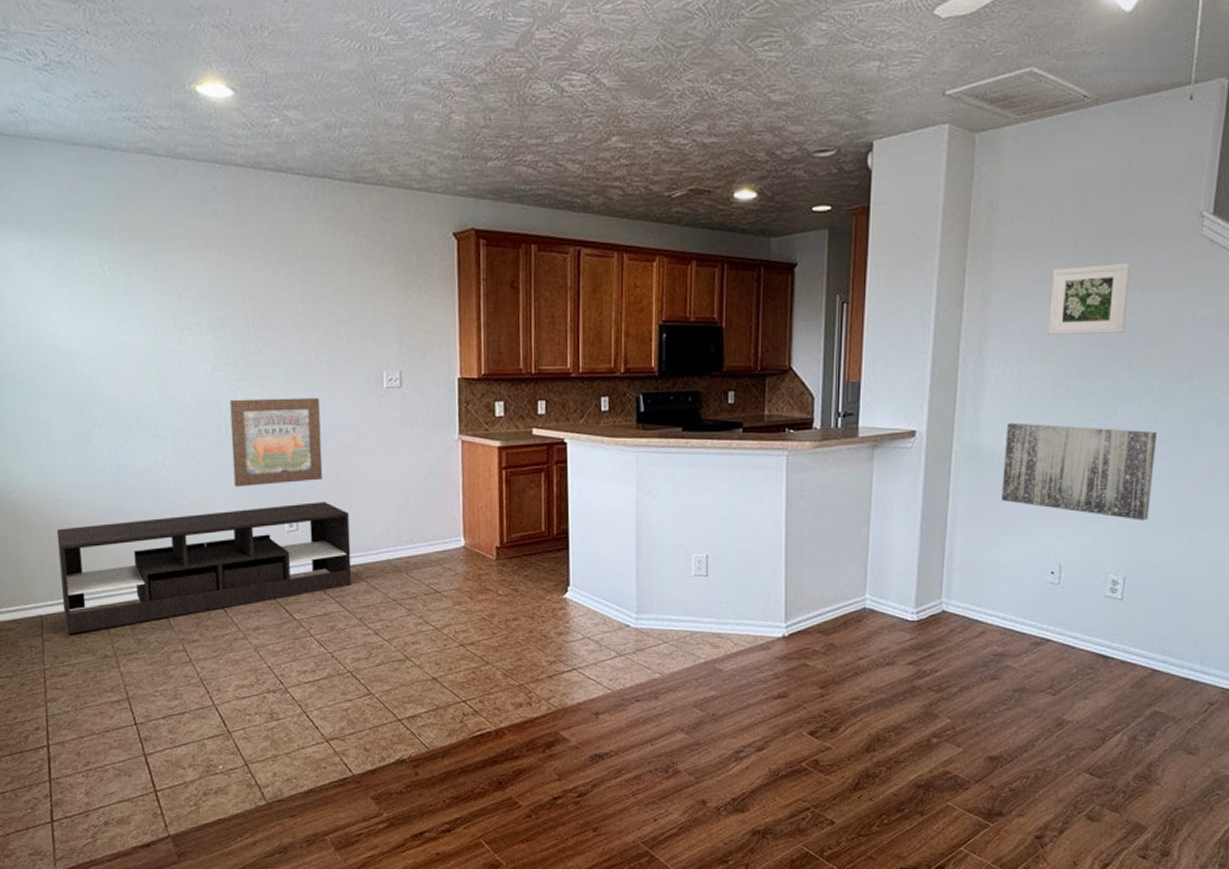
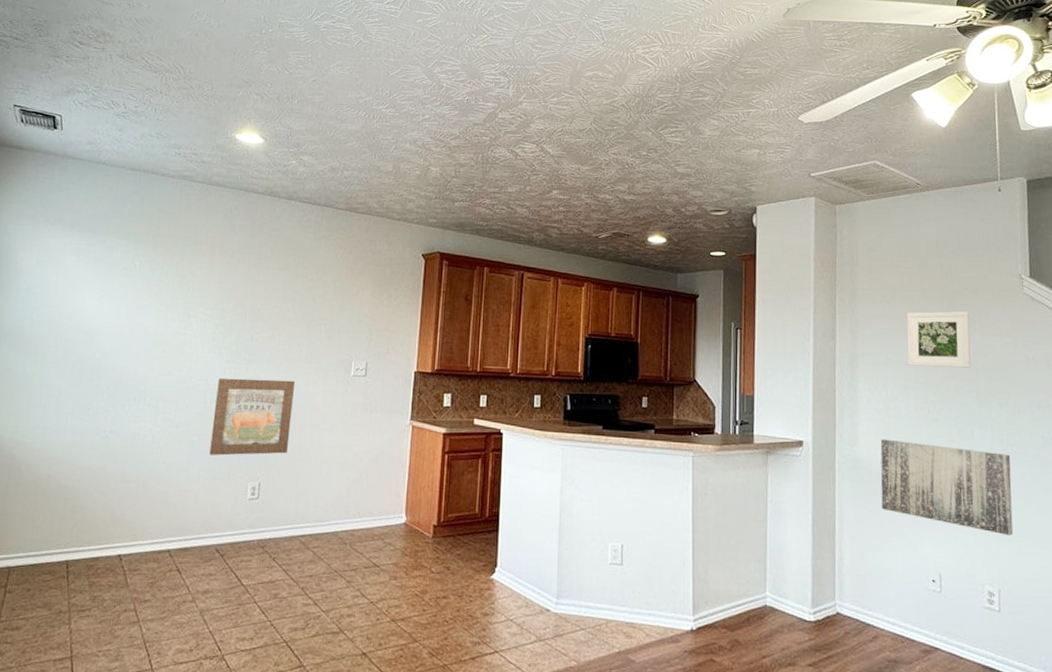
media console: present [56,502,352,635] -> none [29,473,306,588]

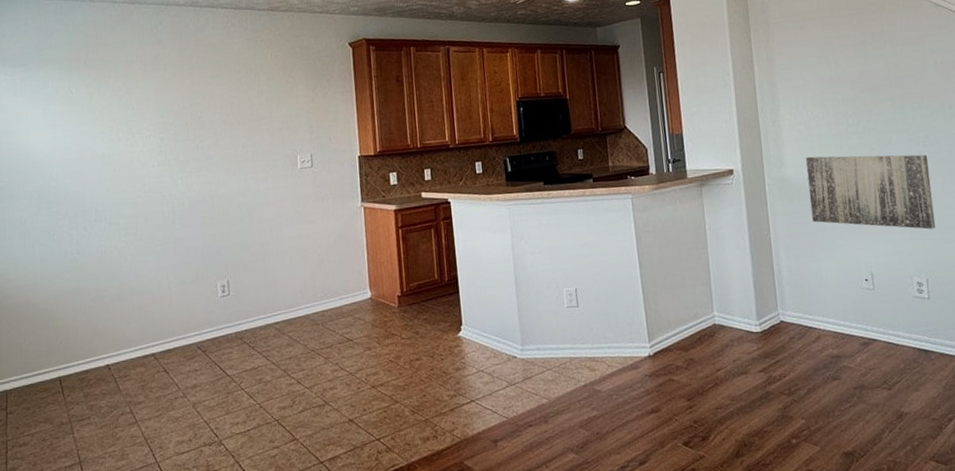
wall art: present [209,378,296,456] -> none [172,181,250,262]
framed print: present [906,311,971,368] -> none [819,26,884,85]

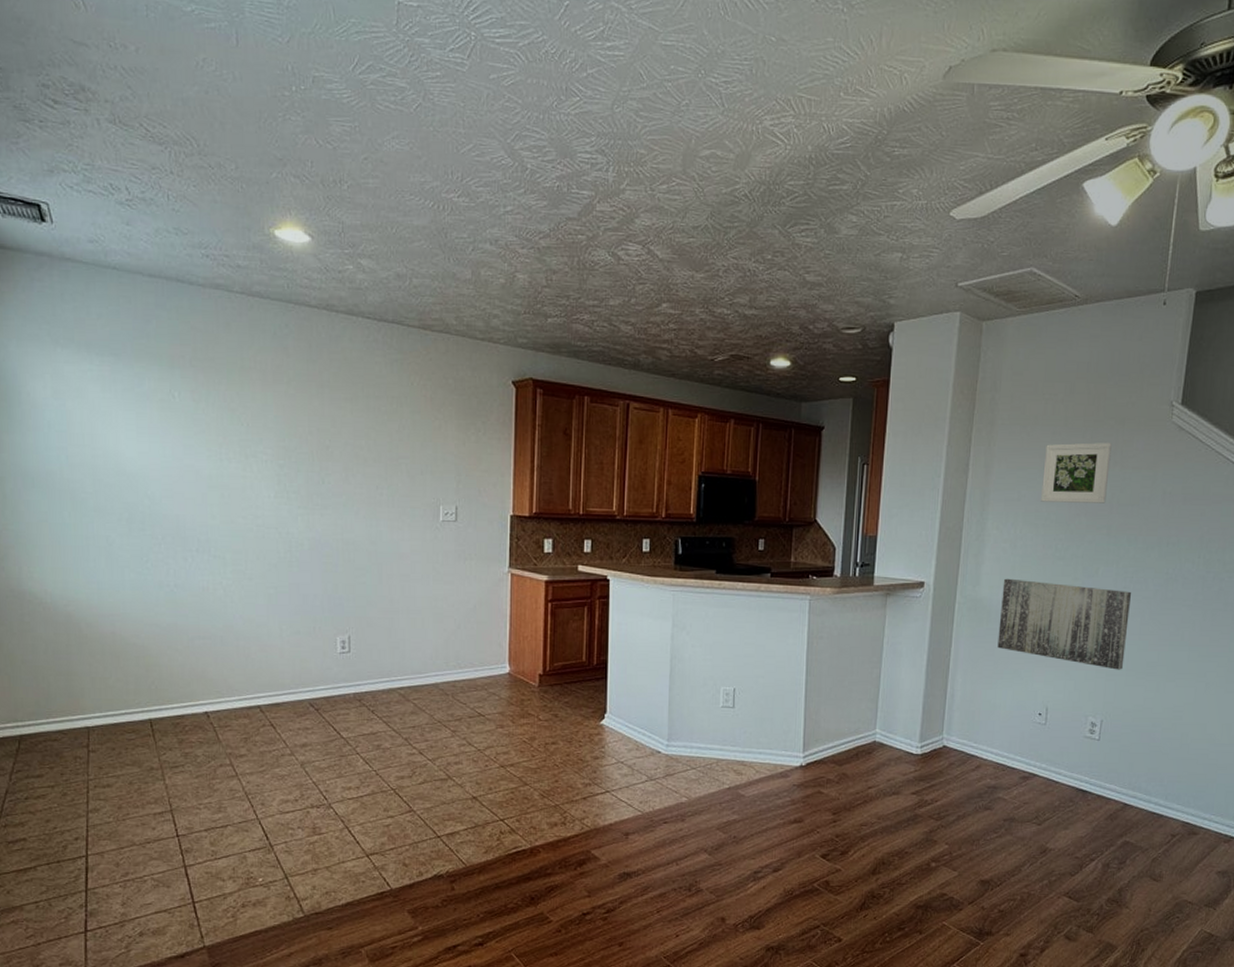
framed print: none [819,26,884,85] -> present [1041,442,1112,504]

